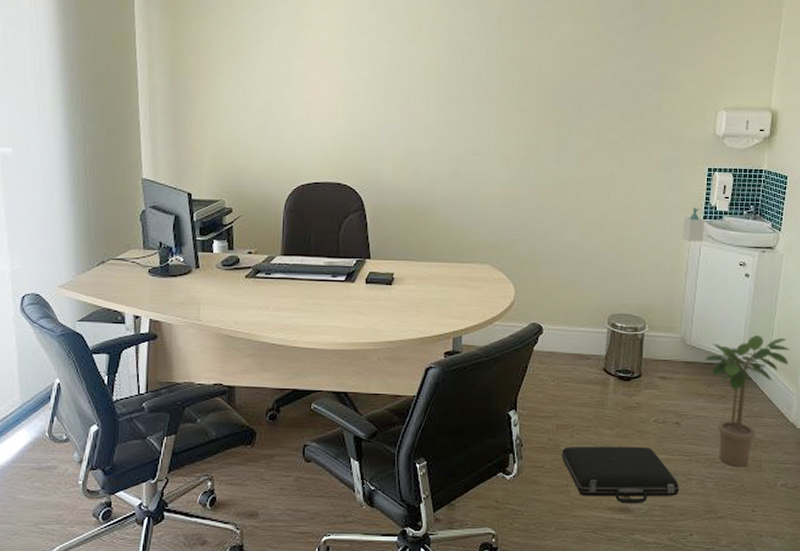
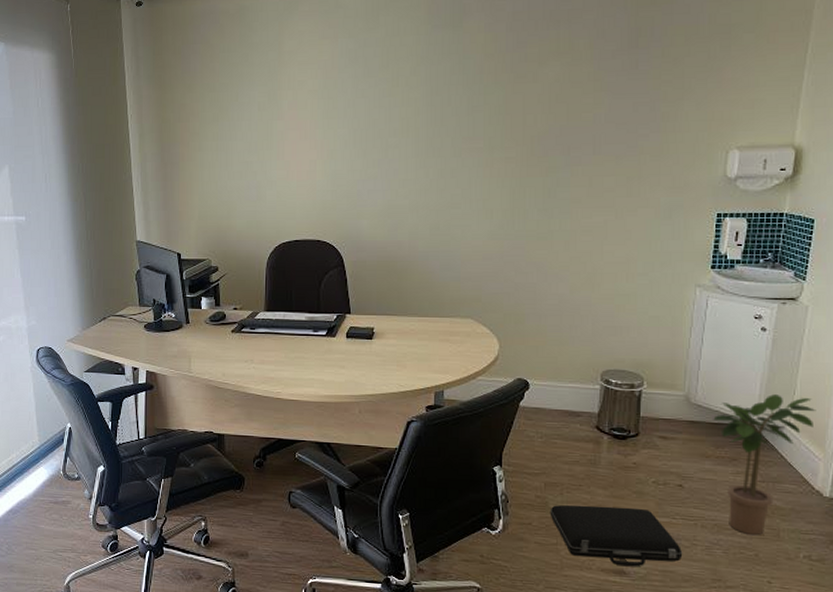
soap bottle: present [682,208,706,242] -> none [686,257,714,293]

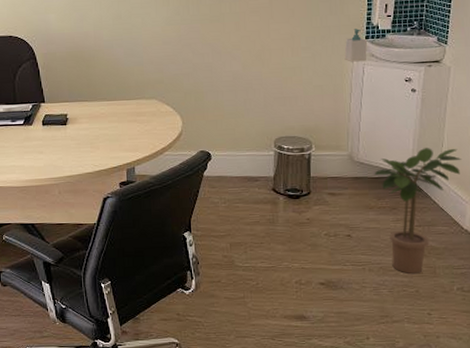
briefcase: present [550,505,683,567] -> none [236,259,354,312]
soap bottle: none [686,257,714,293] -> present [344,29,368,62]

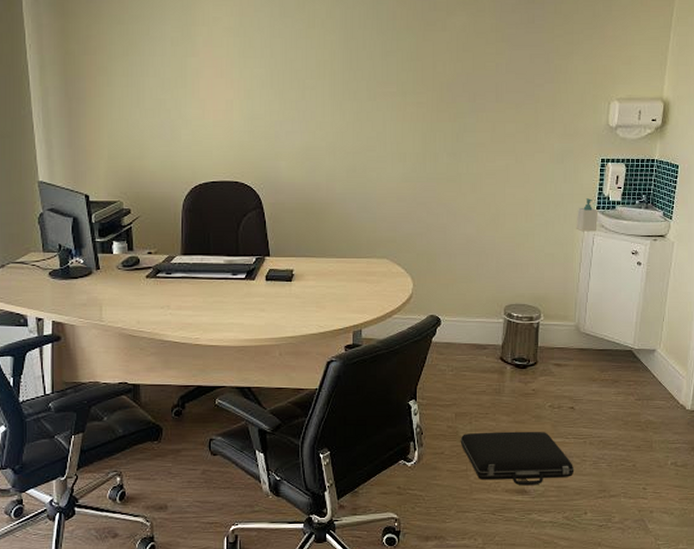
briefcase: none [236,259,354,312] -> present [460,431,575,486]
potted plant: present [374,148,462,274] -> none [599,322,681,447]

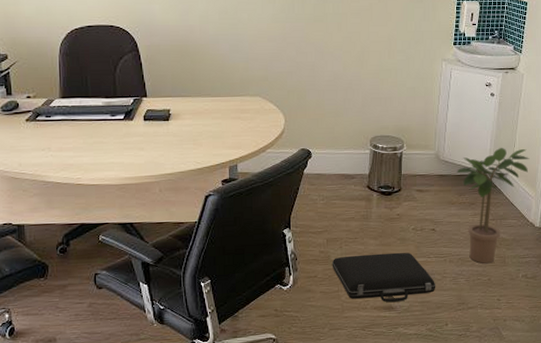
soap bottle: present [576,198,599,232] -> none [435,35,455,66]
potted plant: none [599,322,681,447] -> present [457,148,530,264]

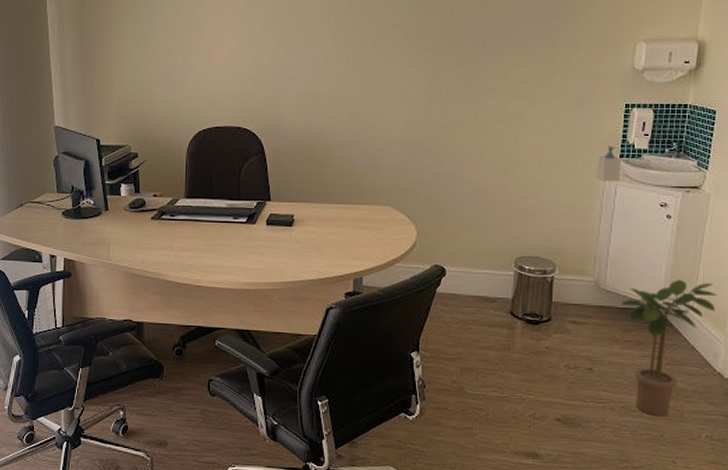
briefcase: present [332,252,436,303] -> none [465,389,593,449]
soap bottle: none [435,35,455,66] -> present [596,146,622,182]

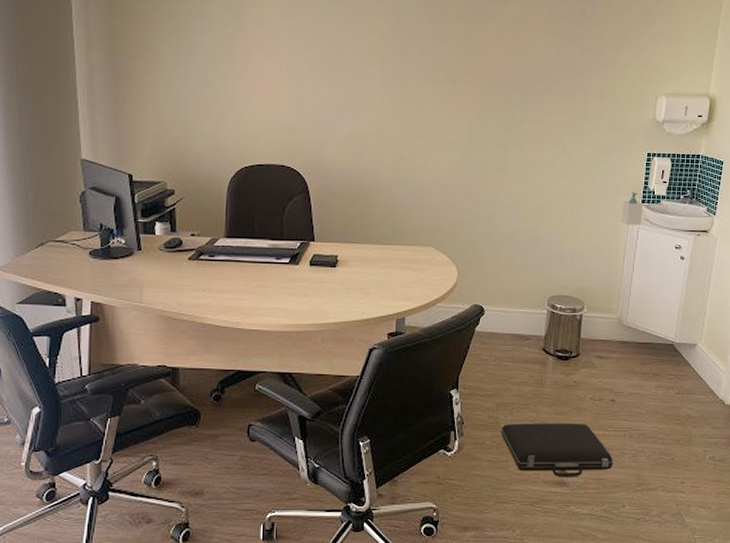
briefcase: none [465,389,593,449] -> present [501,423,614,478]
potted plant: present [621,280,718,416] -> none [641,316,722,441]

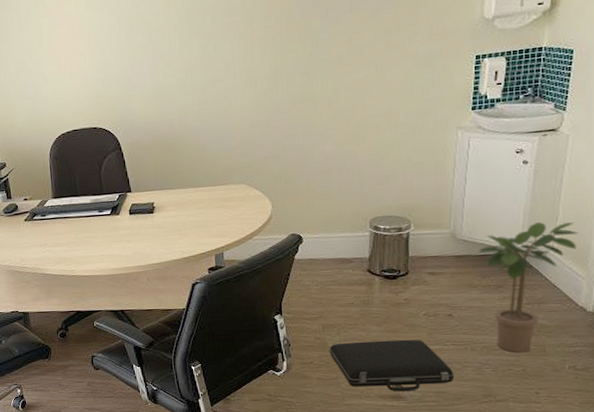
soap bottle: present [621,192,644,225] -> none [448,99,475,136]
potted plant: none [641,316,722,441] -> present [479,222,579,352]

